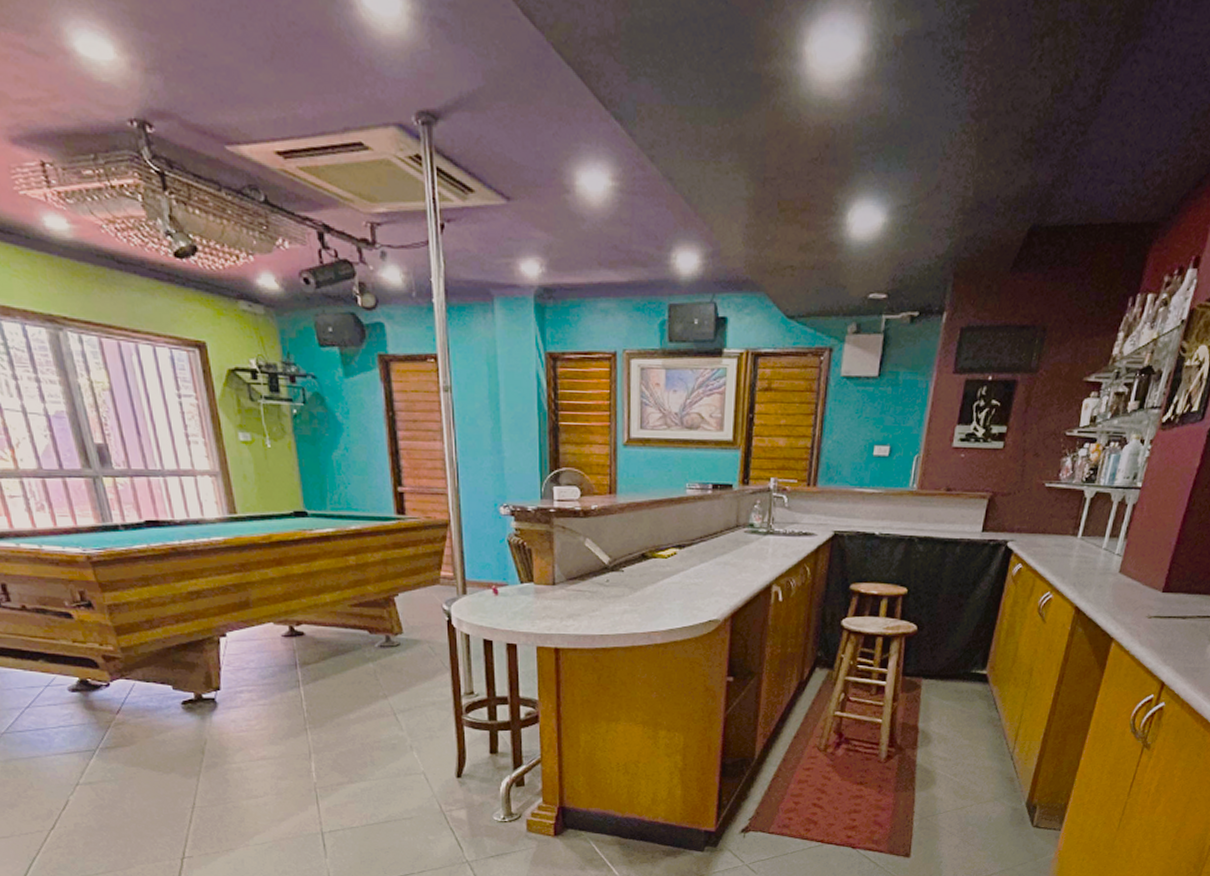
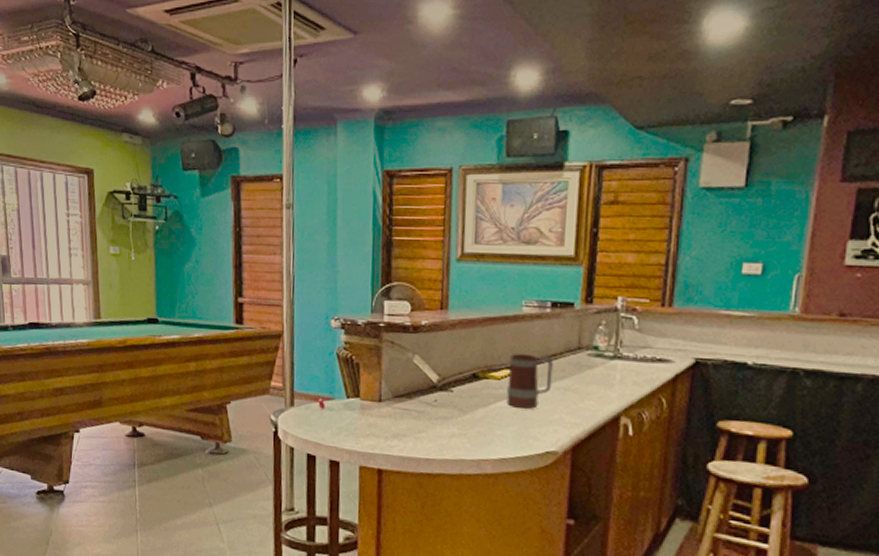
beer mug: none [673,533,714,584] -> present [506,354,553,410]

